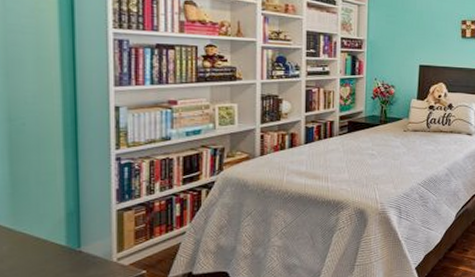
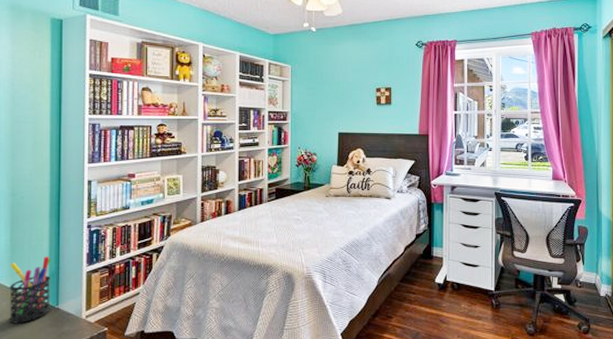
pen holder: none [10,193,70,270] -> present [9,257,52,324]

